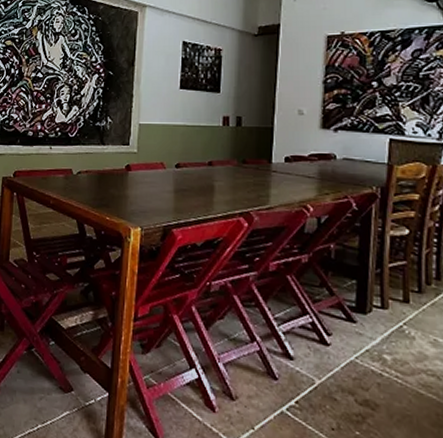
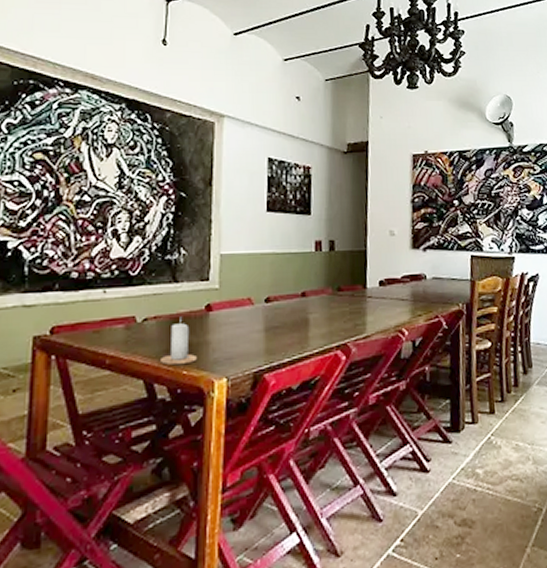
candle: none [90,176,117,212] -> present [161,320,197,366]

